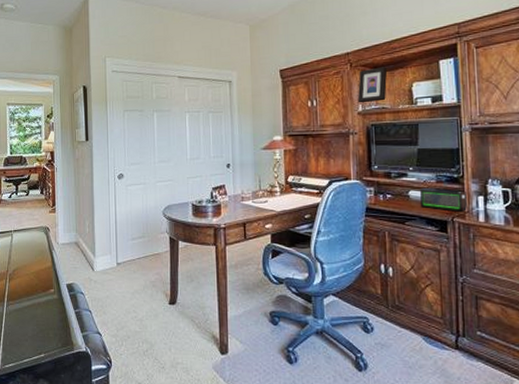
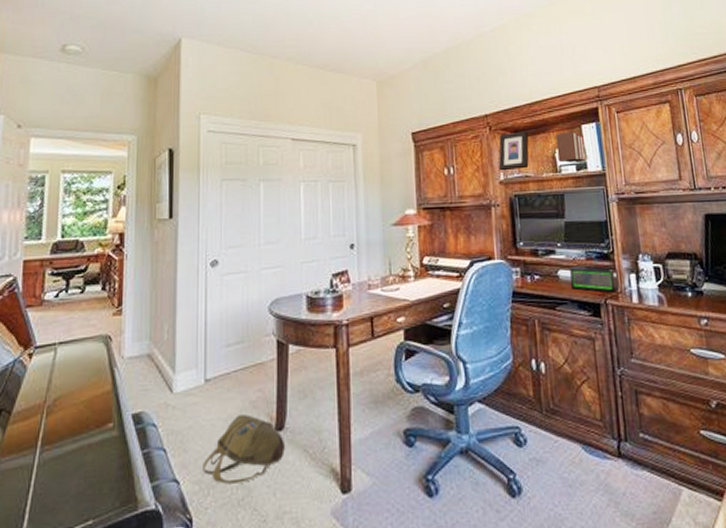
backpack: none [118,291,177,339] -> present [203,414,285,484]
books: none [413,67,443,96] -> present [555,132,587,163]

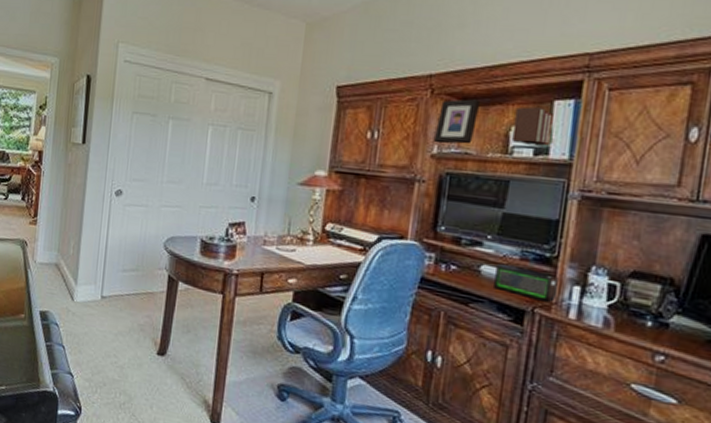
backpack: present [203,414,285,484] -> none [93,333,165,391]

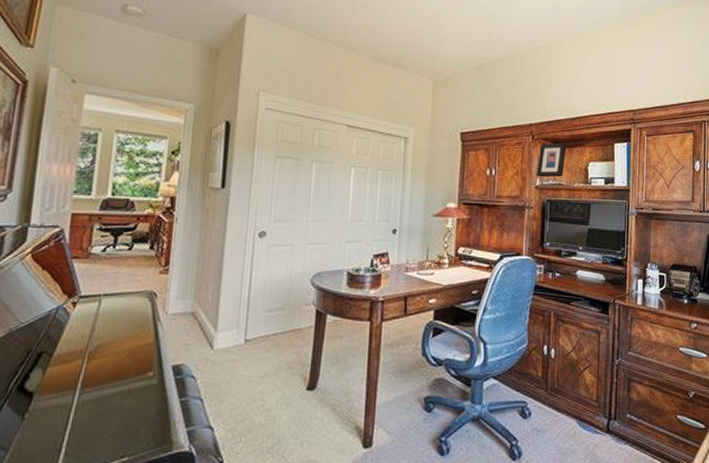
speaker: present [494,263,558,303] -> none [587,268,628,295]
books: present [511,107,553,146] -> none [590,148,616,177]

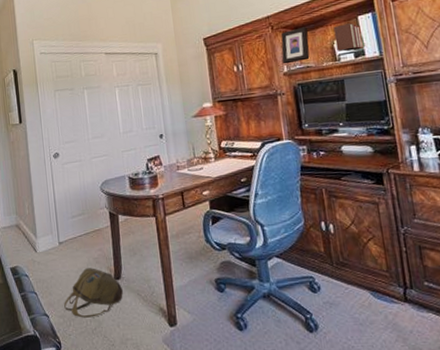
backpack: none [237,374,315,433] -> present [64,268,123,318]
books: none [590,148,616,177] -> present [333,23,365,52]

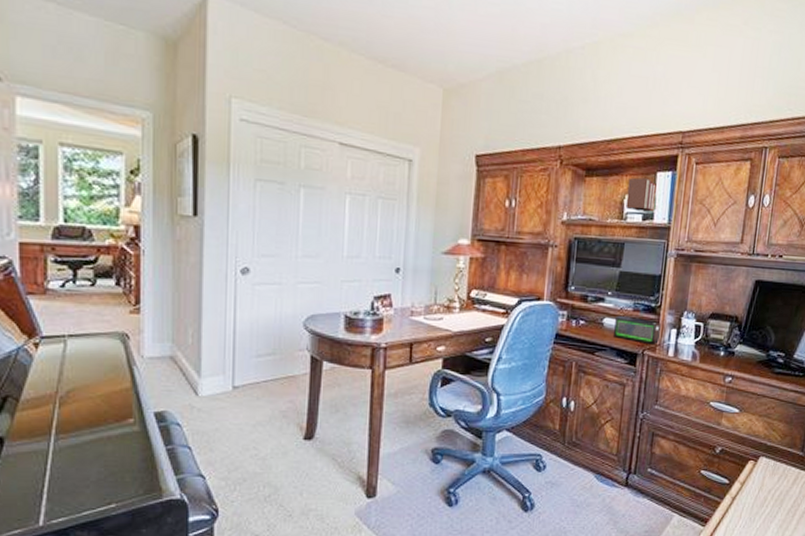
backpack: present [64,268,123,318] -> none [229,422,313,482]
picture frame: present [281,27,310,64] -> none [564,170,601,212]
speaker: none [352,141,401,164] -> present [614,315,661,346]

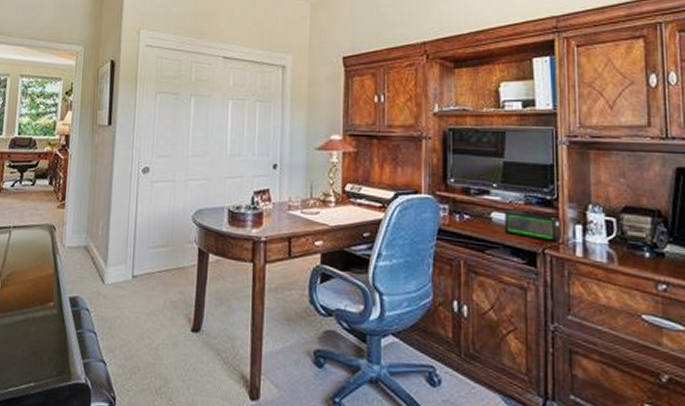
books: present [625,177,657,212] -> none [501,65,536,99]

